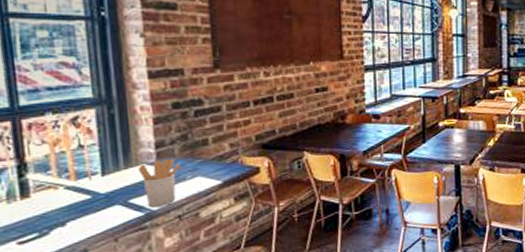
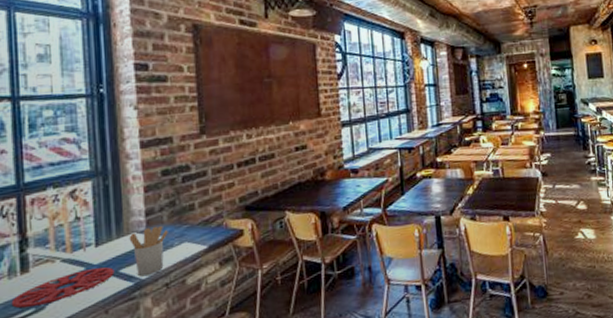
trivet: none [12,197,124,233] -> present [11,267,115,308]

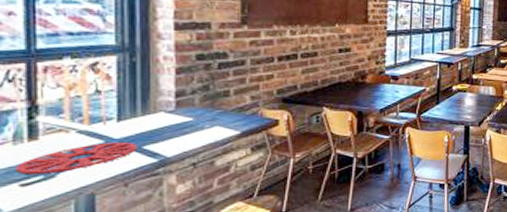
utensil holder: present [129,225,168,277] -> none [155,107,199,155]

